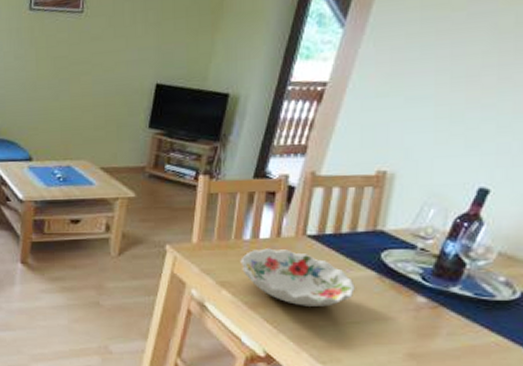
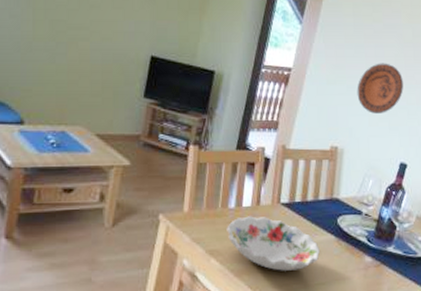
decorative plate: none [419,63,493,129] -> present [357,63,404,114]

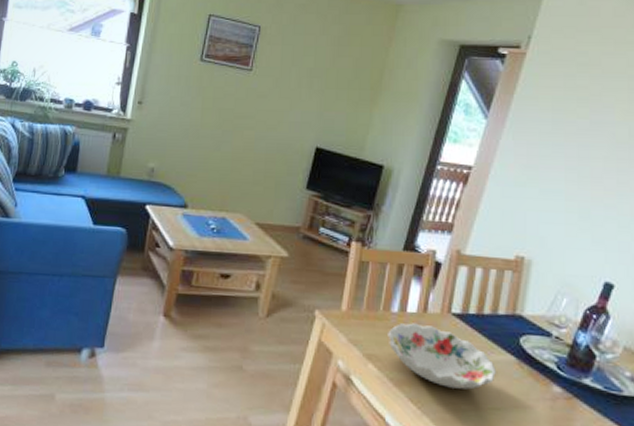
decorative plate: present [357,63,404,114] -> none [552,165,613,224]

